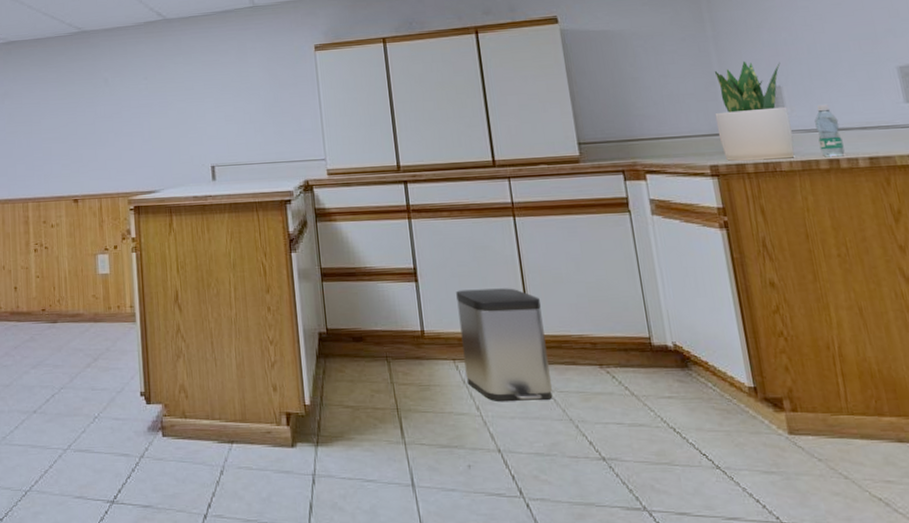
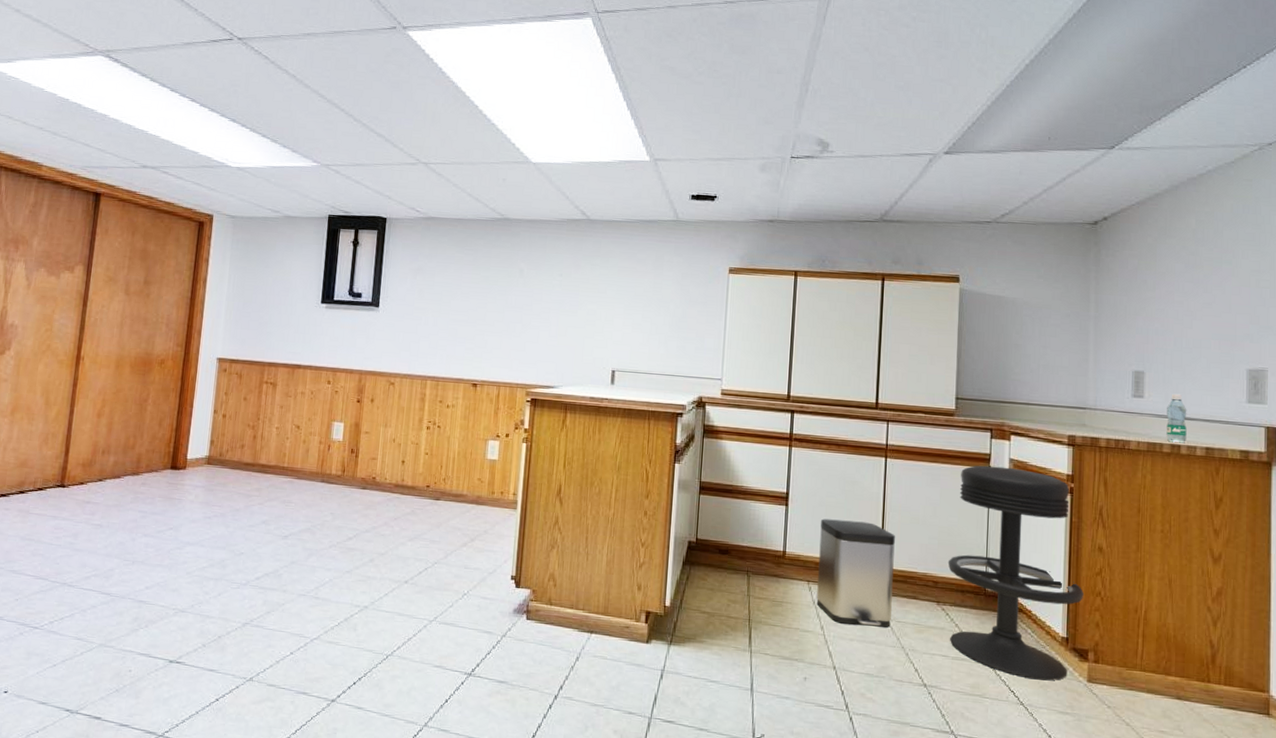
bar stool: none [599,209,765,439] -> present [947,465,1085,681]
planter: present [714,61,795,162] -> none [1081,343,1148,439]

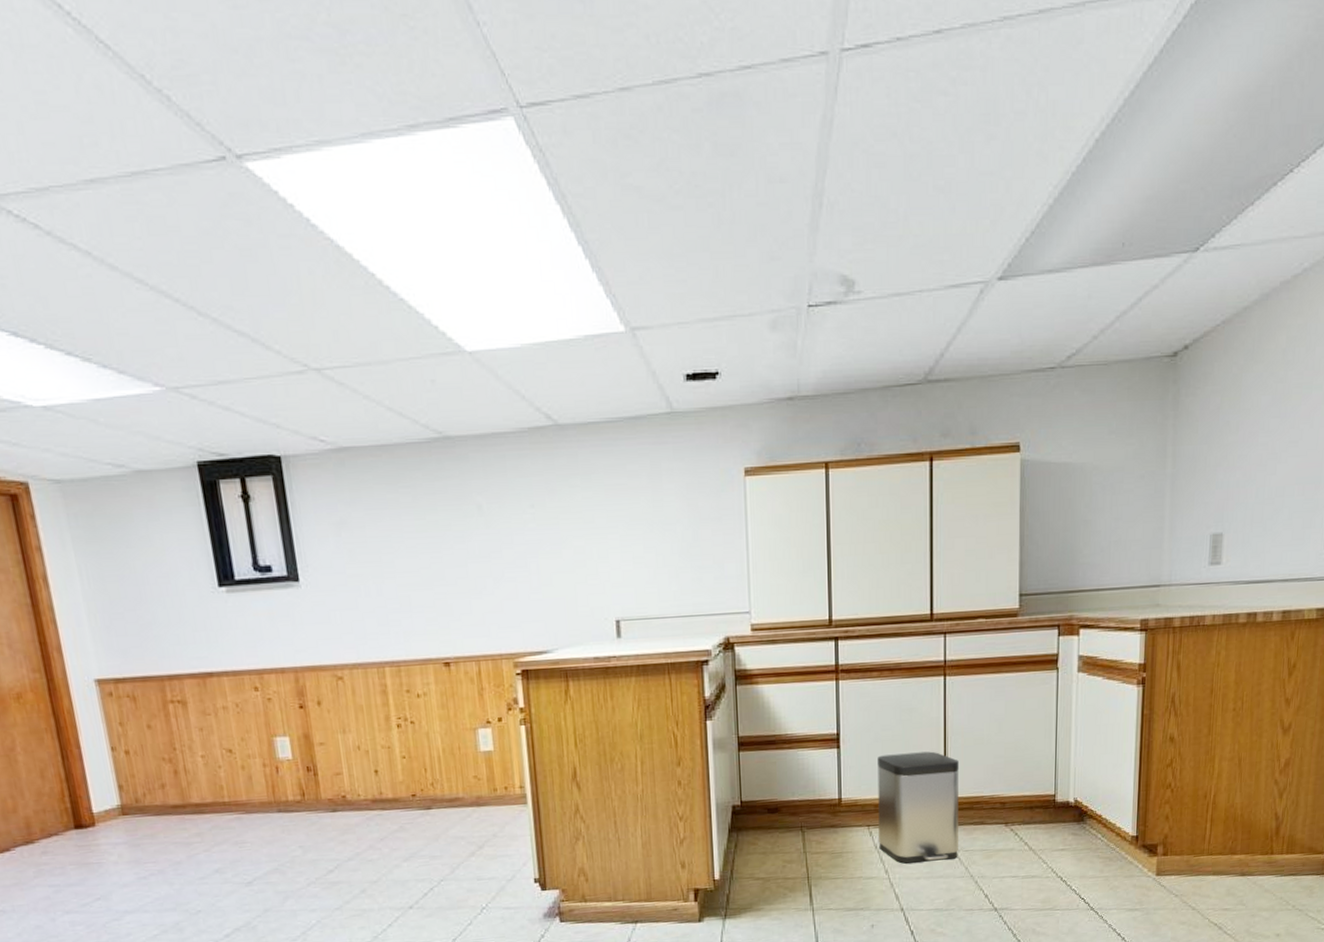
bar stool: present [947,465,1085,681] -> none [1015,665,1155,884]
bottle: present [1166,394,1187,444] -> none [1242,554,1266,611]

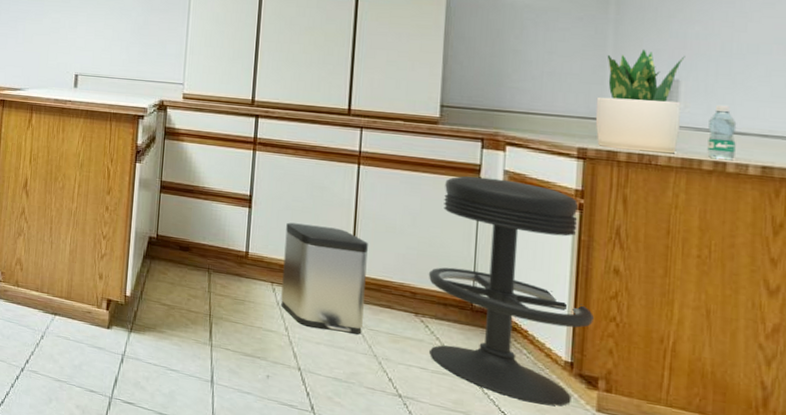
bar stool: none [1015,665,1155,884] -> present [428,176,595,406]
planter: none [1155,504,1228,616] -> present [595,49,685,154]
bottle: none [1242,554,1266,611] -> present [707,105,737,161]

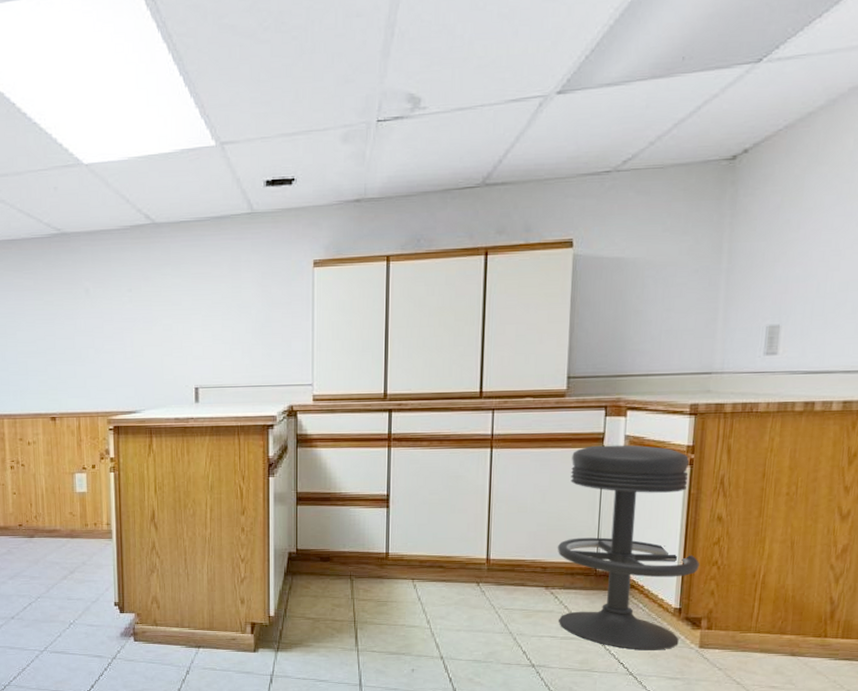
pedal bin: present [281,222,368,335] -> none [422,516,502,616]
planter: present [595,49,685,154] -> none [706,297,786,401]
bottle: present [707,105,737,161] -> none [799,346,826,400]

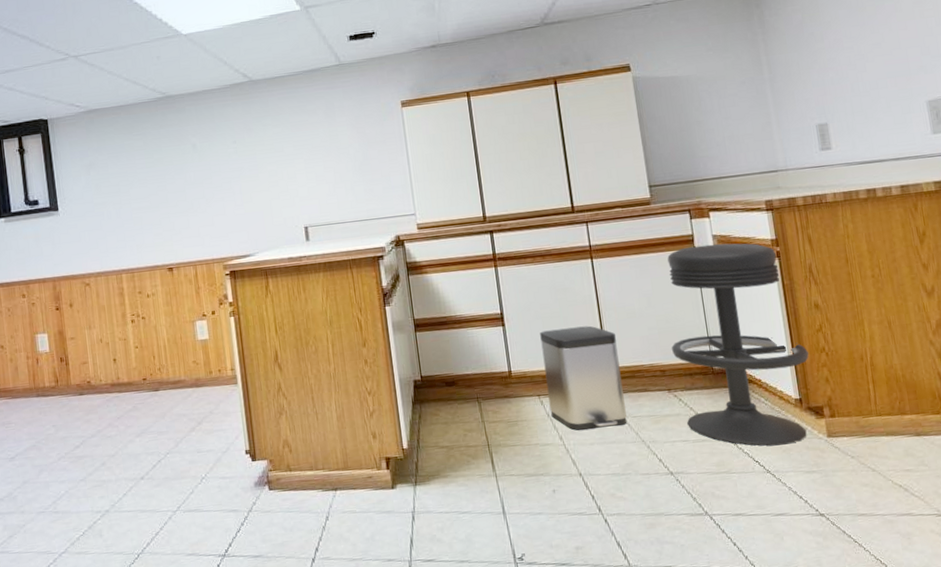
pedal bin: none [422,516,502,616] -> present [540,325,627,431]

